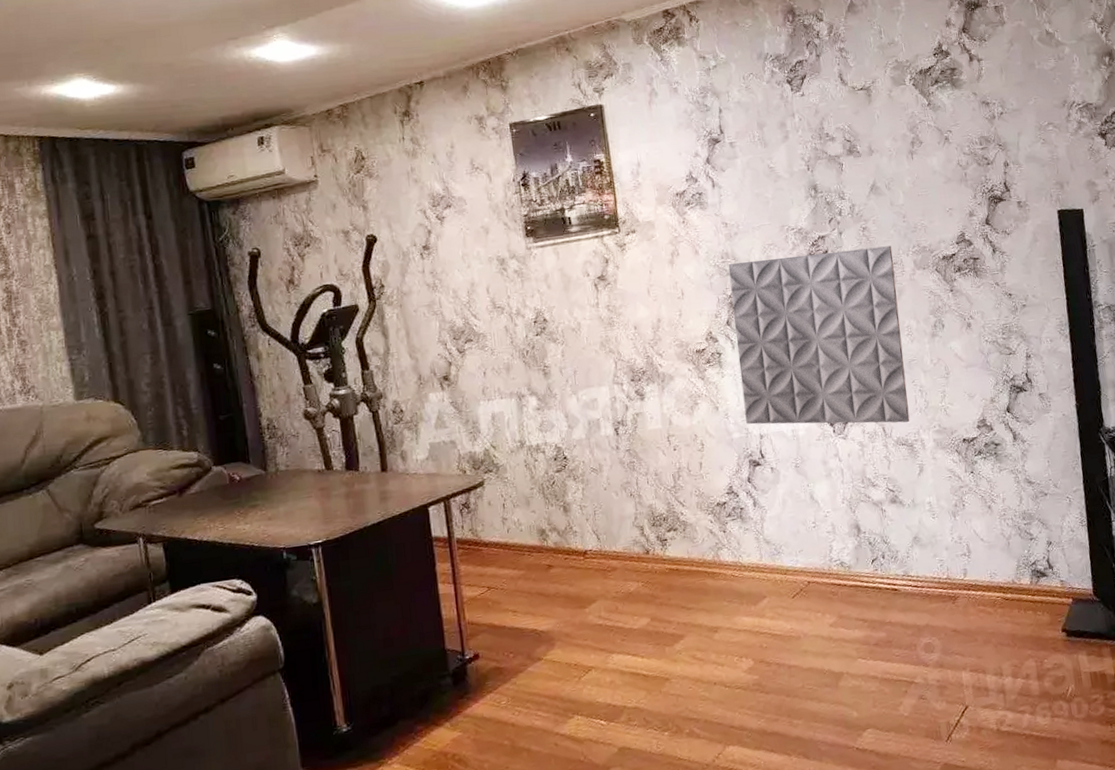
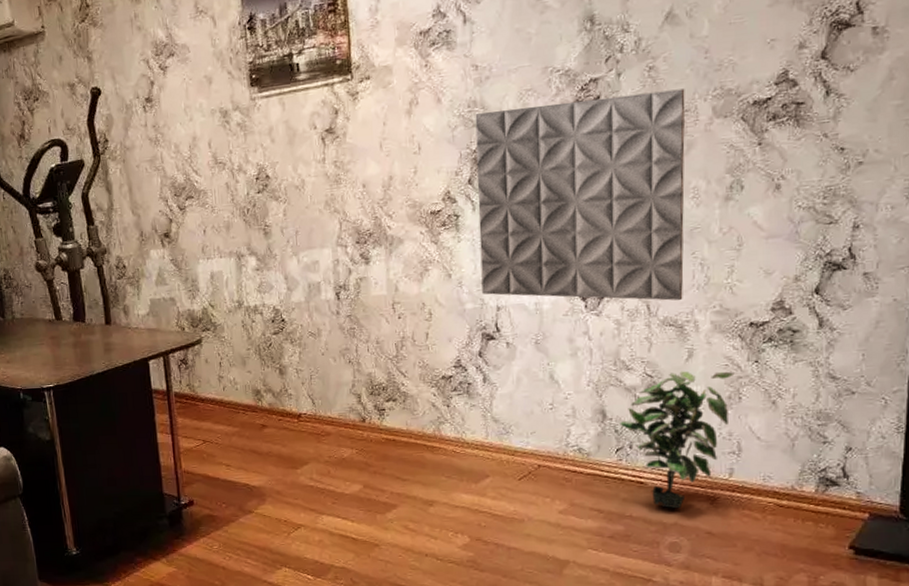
potted plant: none [872,482,958,611] -> present [620,371,735,509]

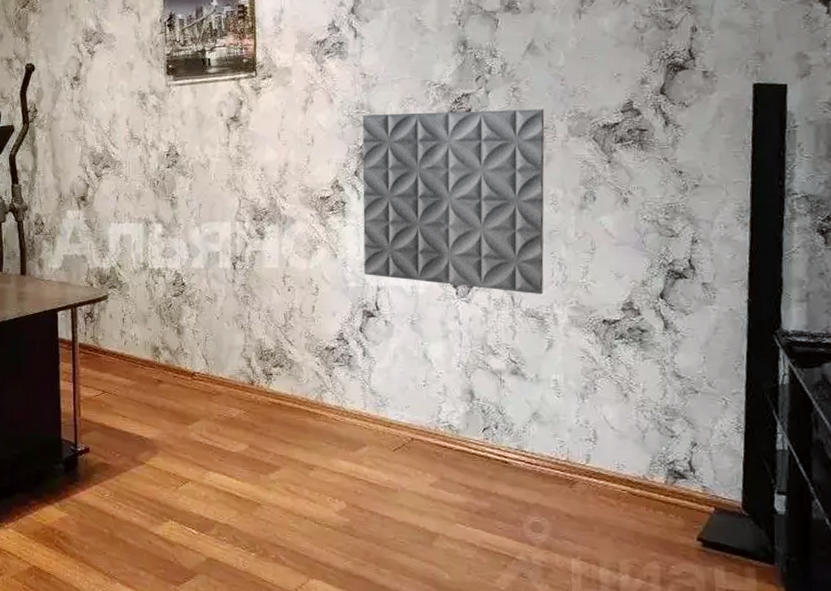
potted plant: present [620,371,735,509] -> none [486,359,590,490]

